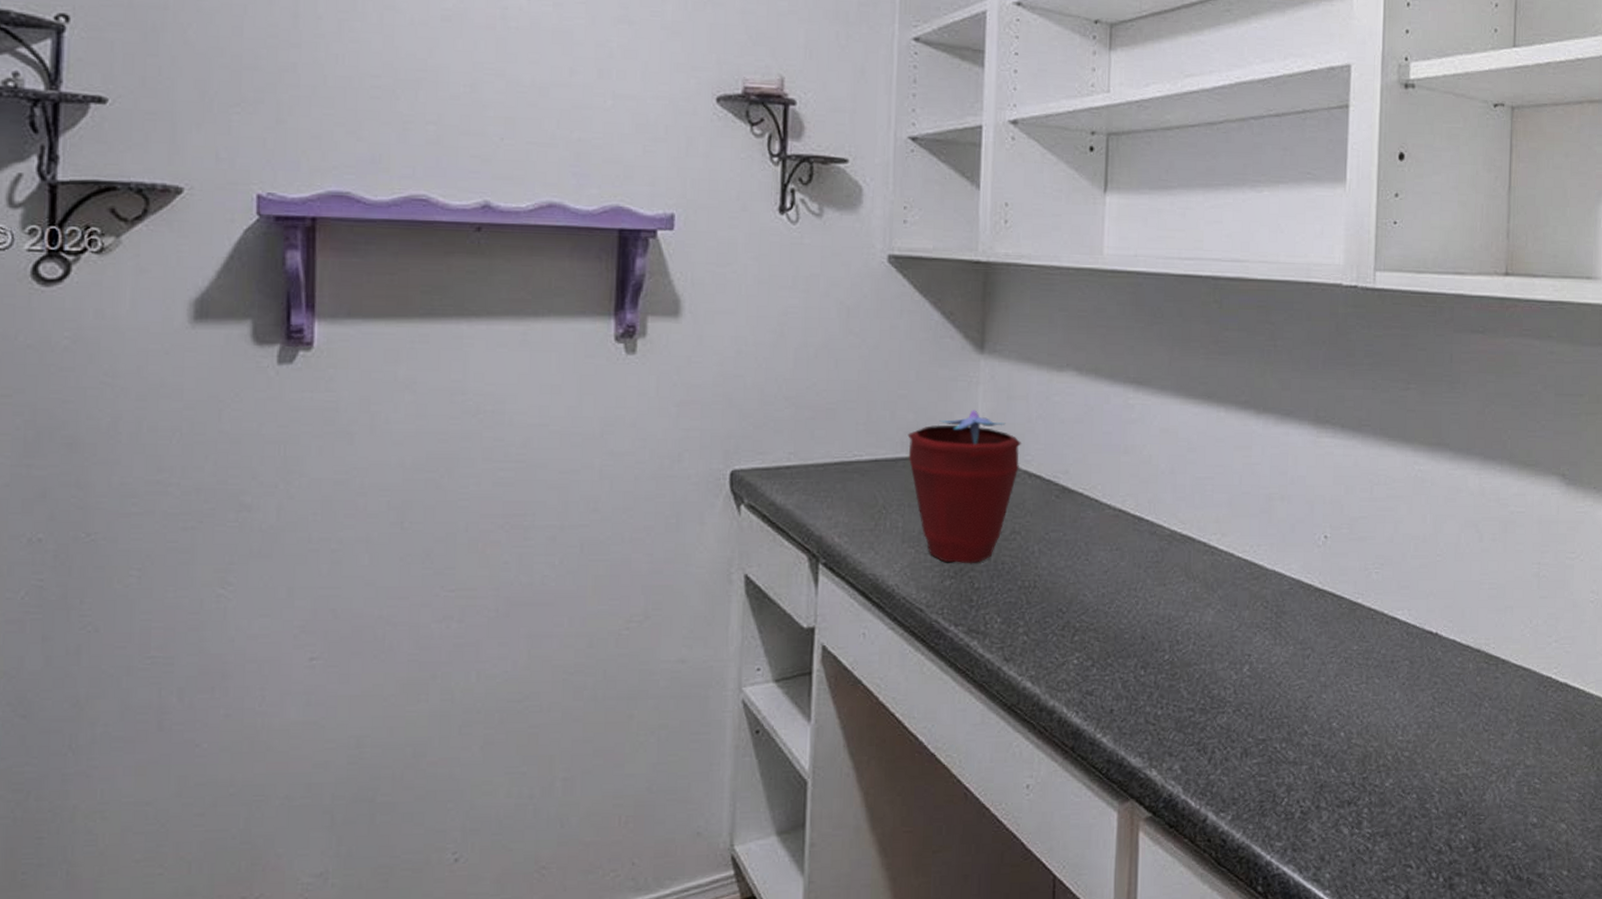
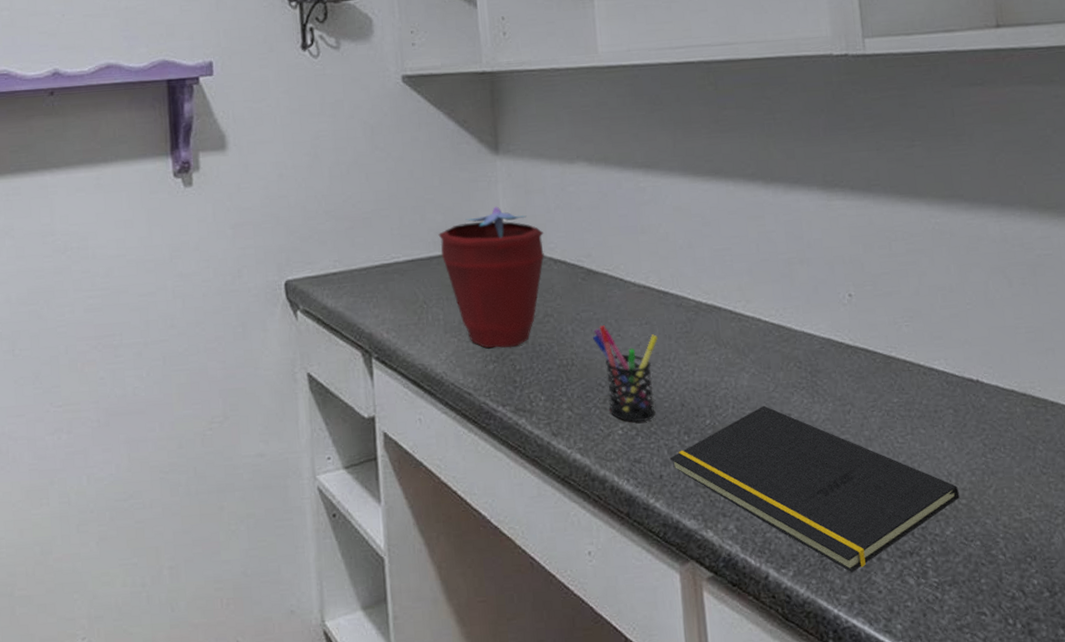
pen holder: none [1058,548,1127,653] -> present [592,325,658,422]
notepad: none [1122,644,1403,820] -> present [669,405,960,573]

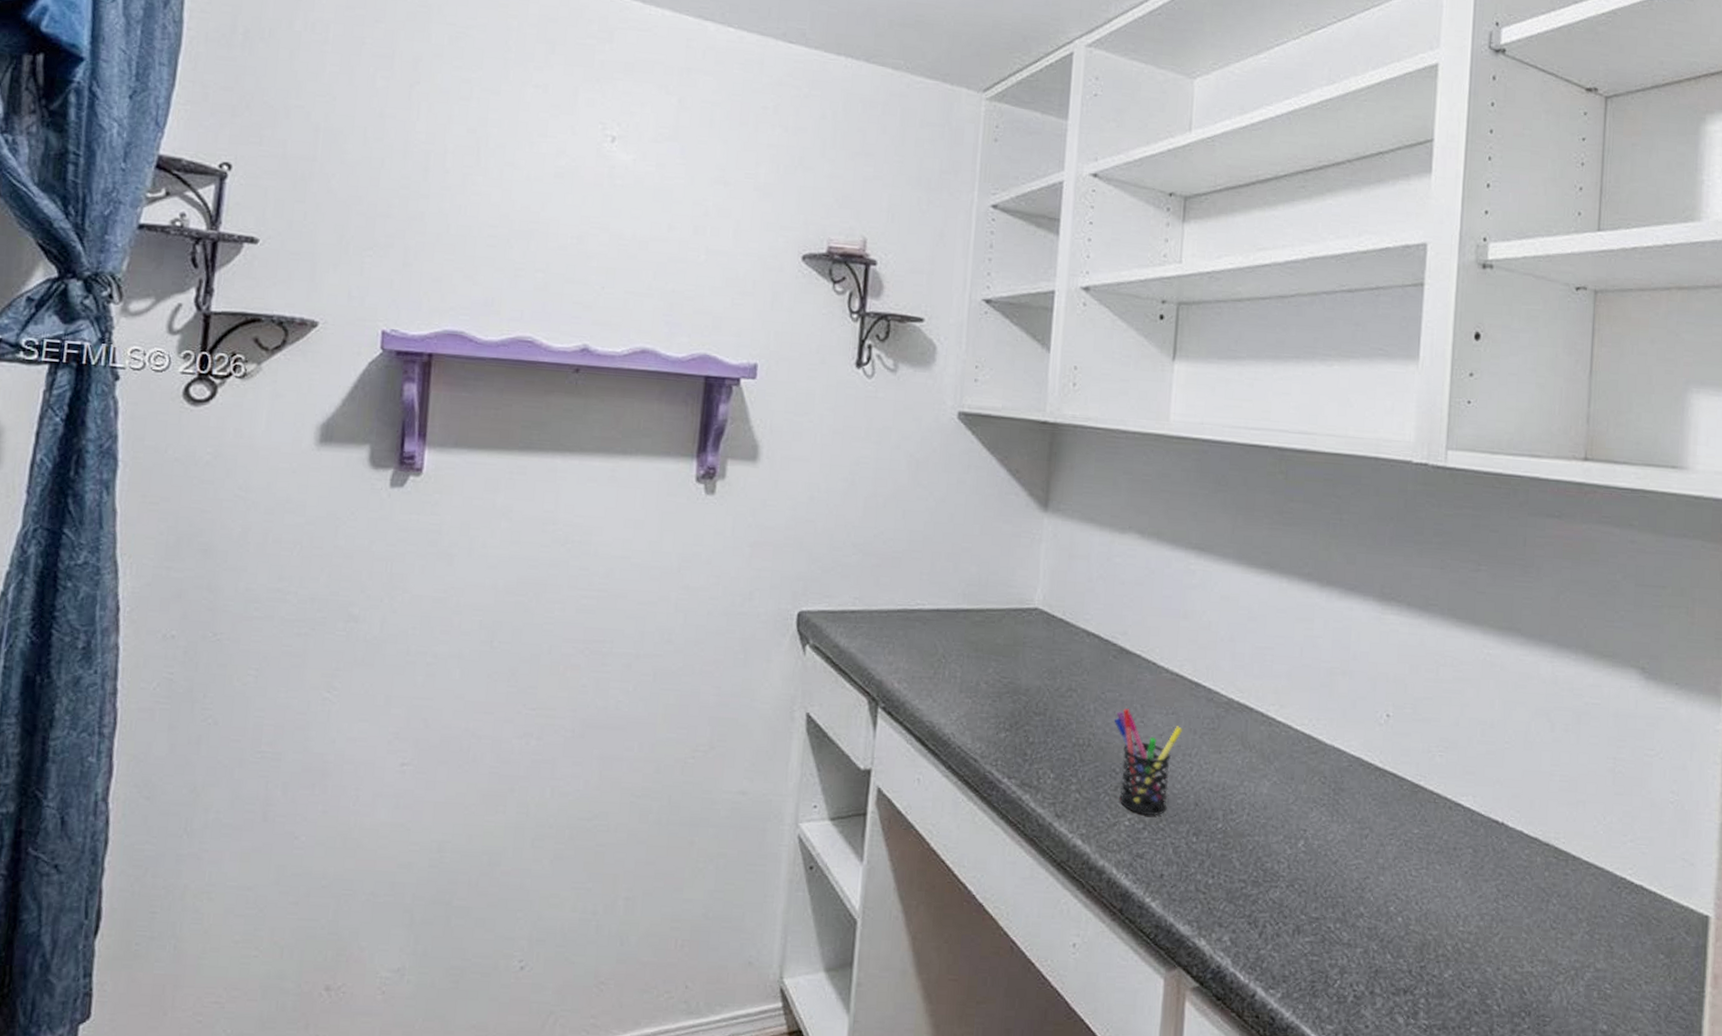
potted flower: present [438,206,544,348] -> none [969,566,1081,718]
notepad: present [669,405,960,573] -> none [1173,817,1464,1003]

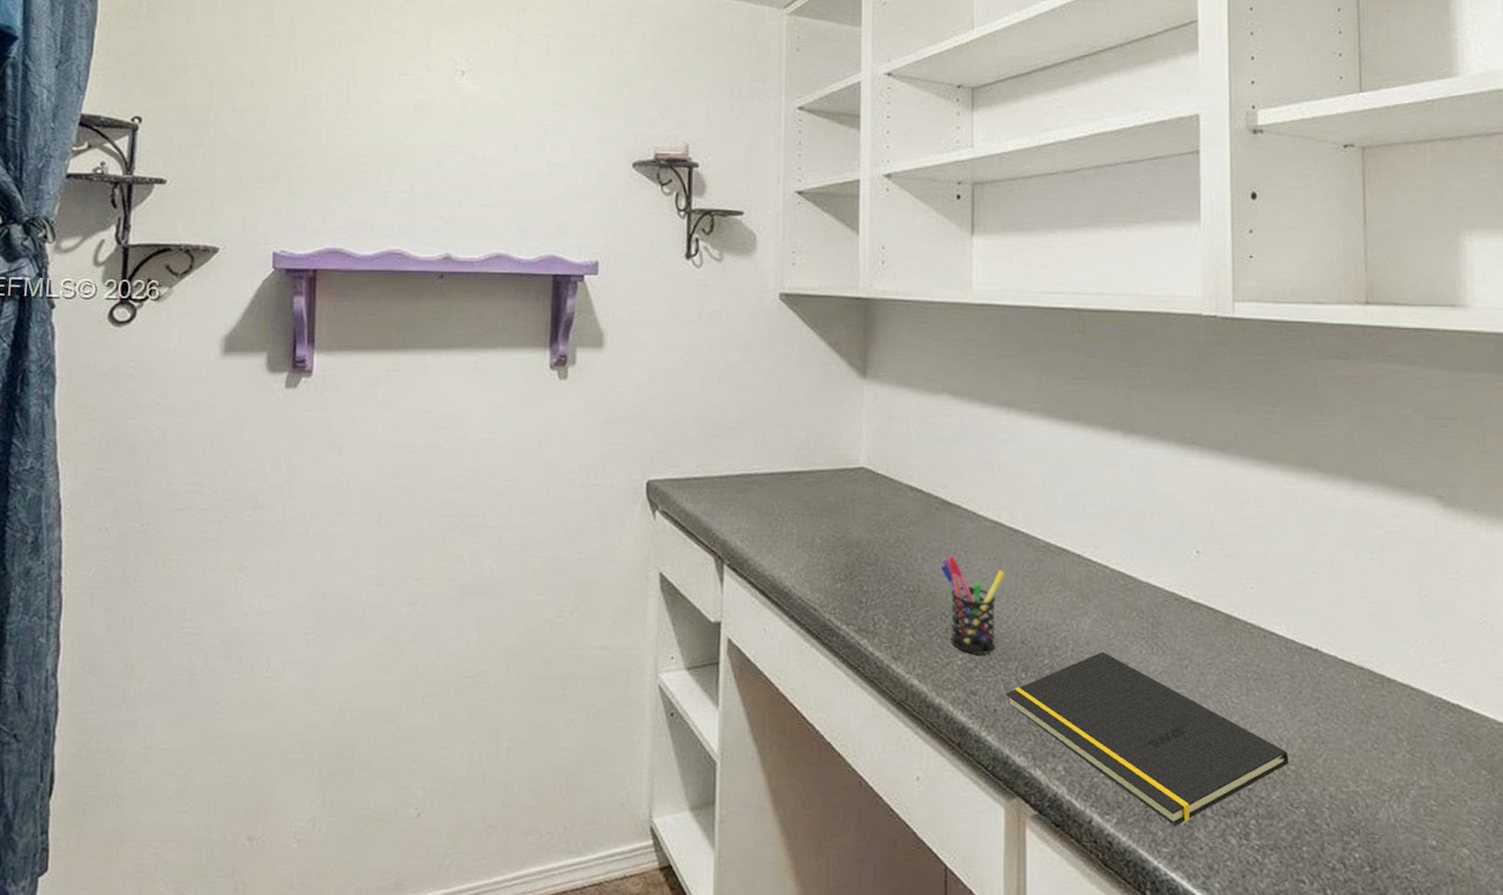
notepad: none [1173,817,1464,1003] -> present [1005,651,1289,827]

